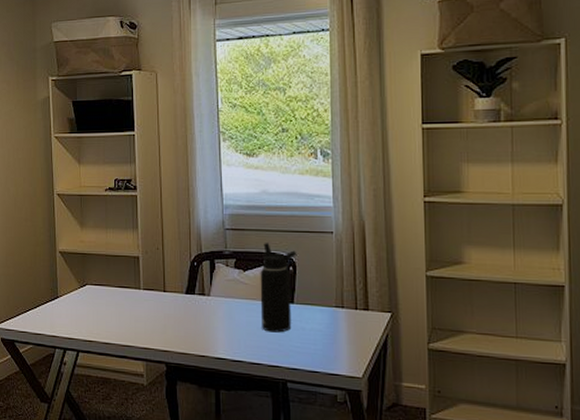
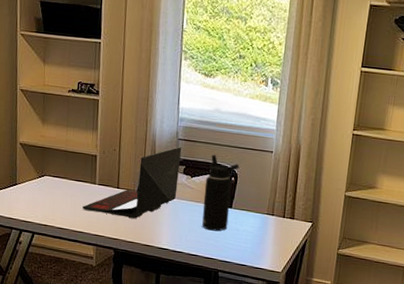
laptop: none [128,237,230,325] -> present [83,146,182,219]

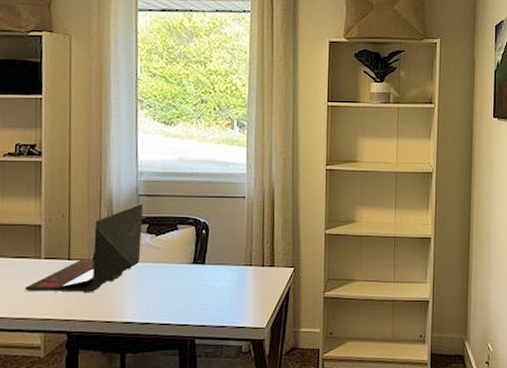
water bottle: present [202,155,240,232] -> none [172,208,211,293]

